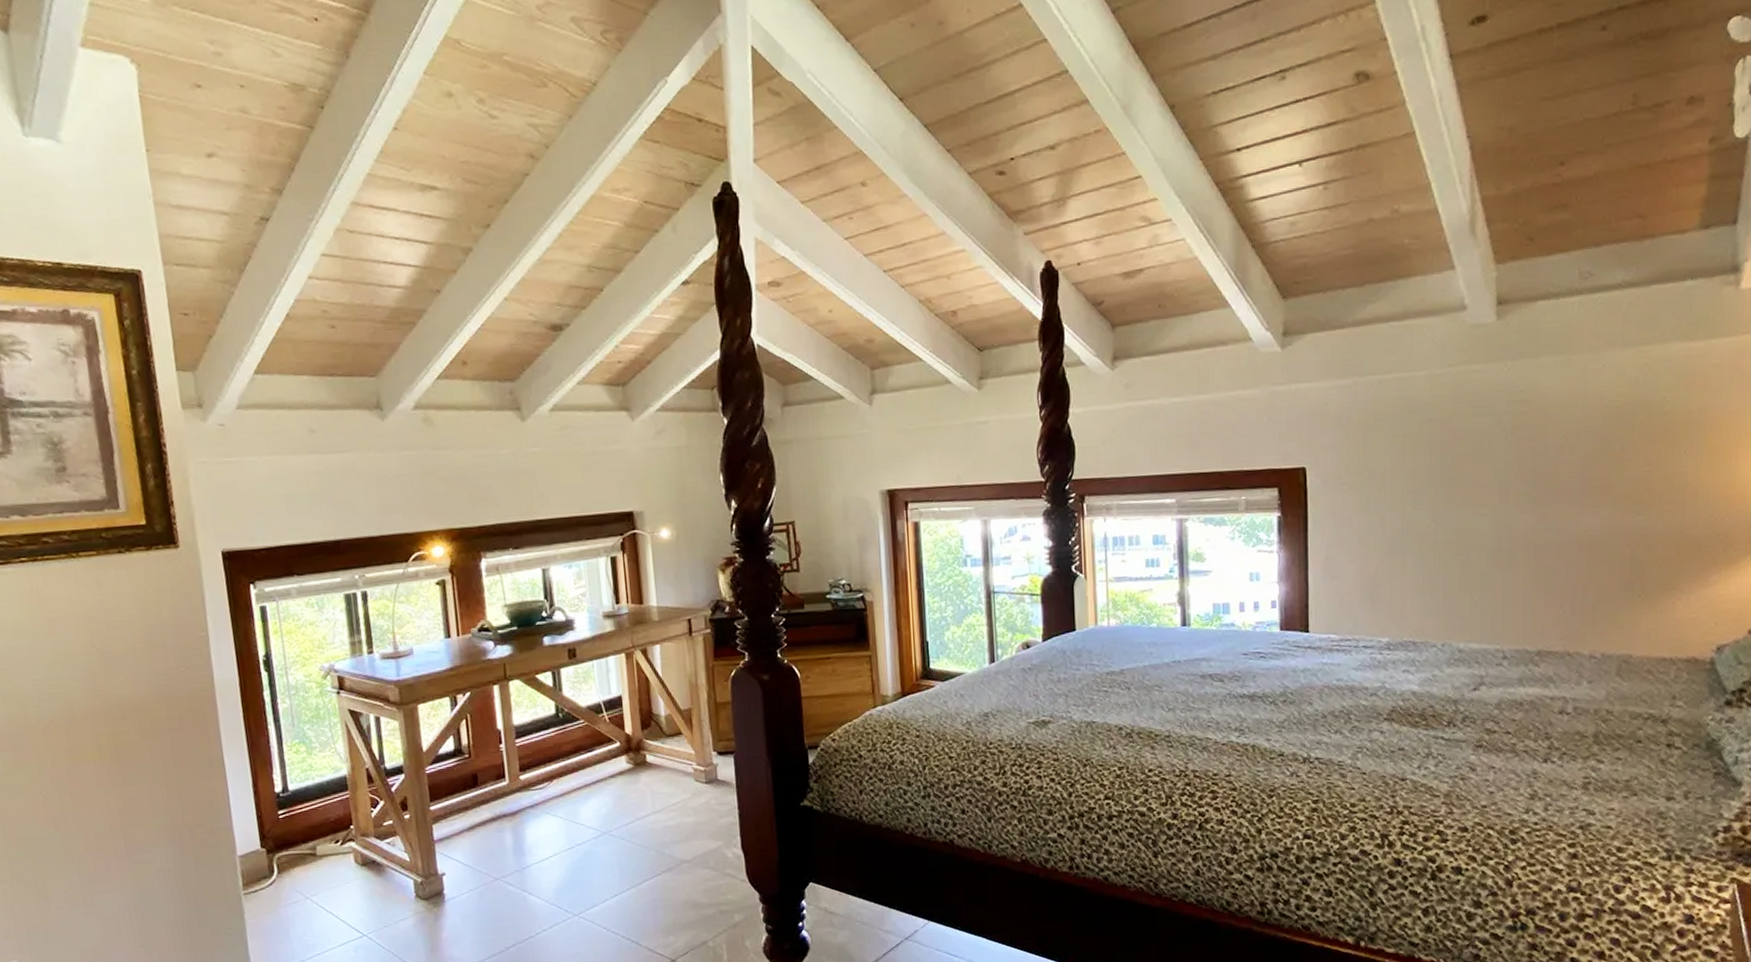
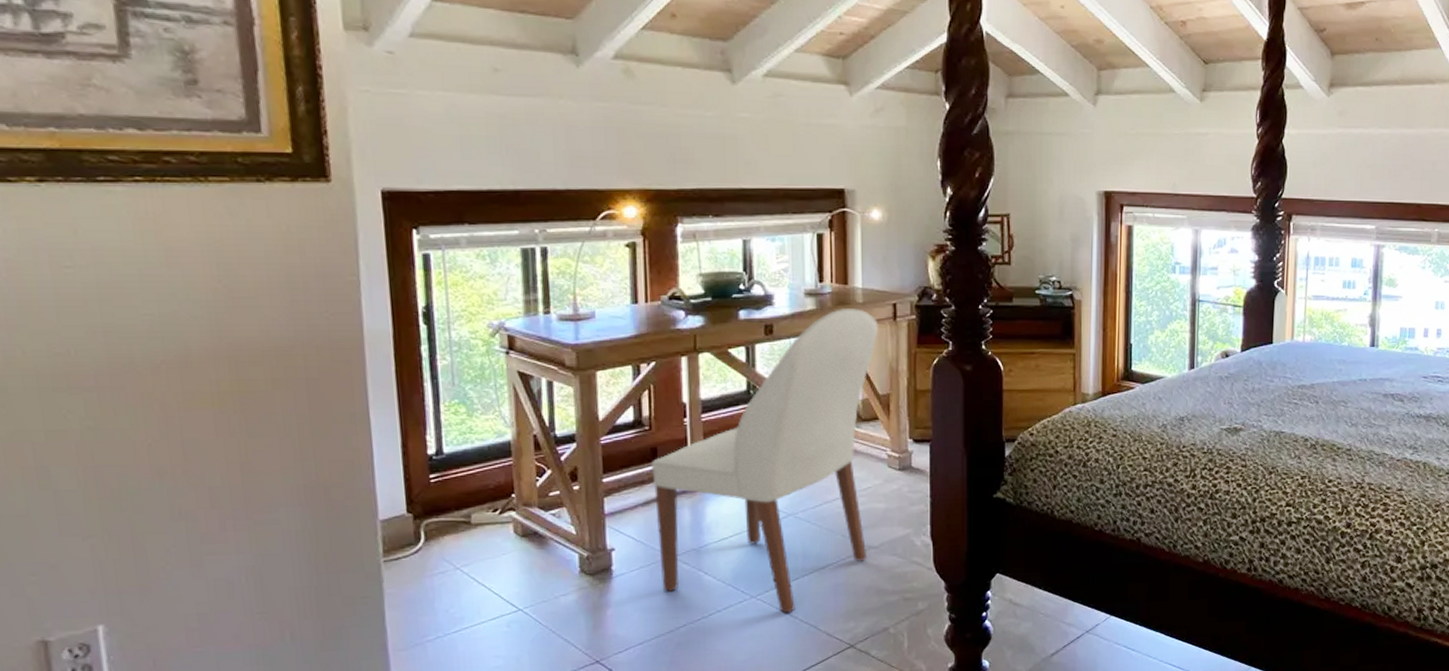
chair: none [473,627,682,930] -> present [651,309,879,613]

